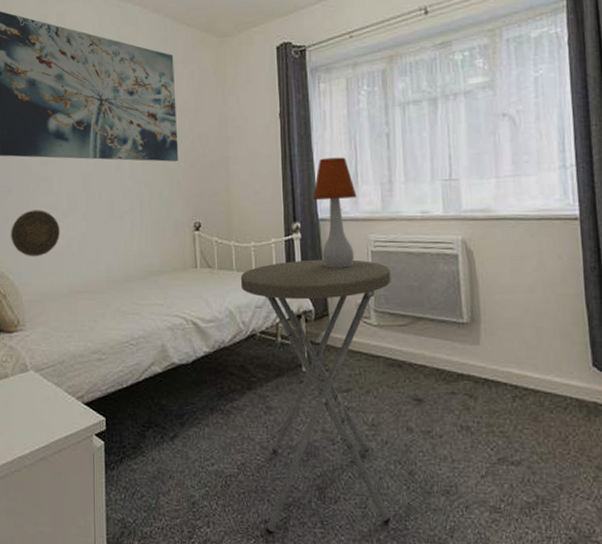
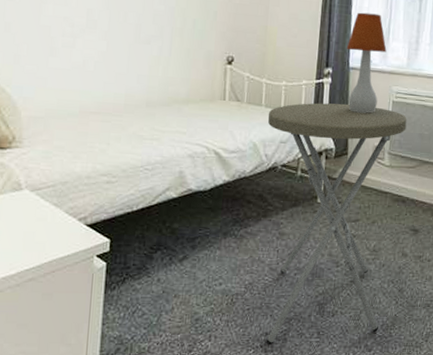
decorative plate: present [11,210,60,257] -> none [12,21,74,72]

